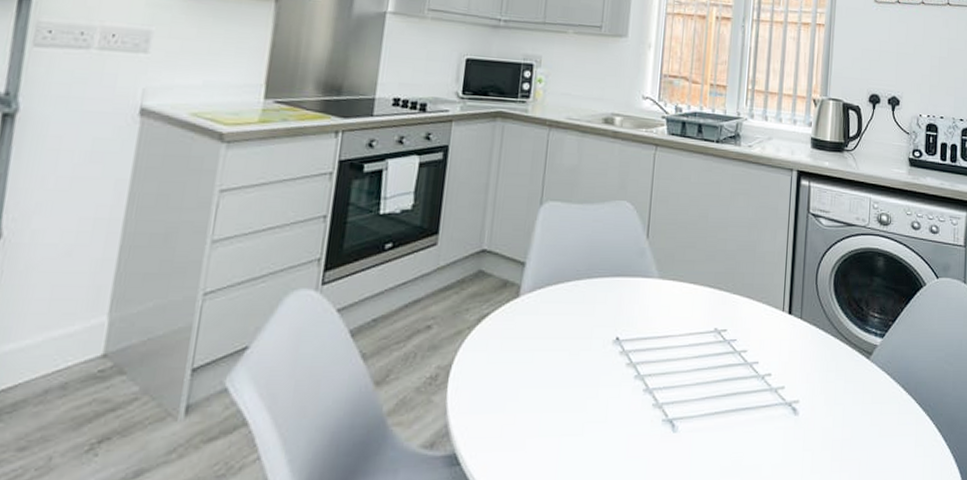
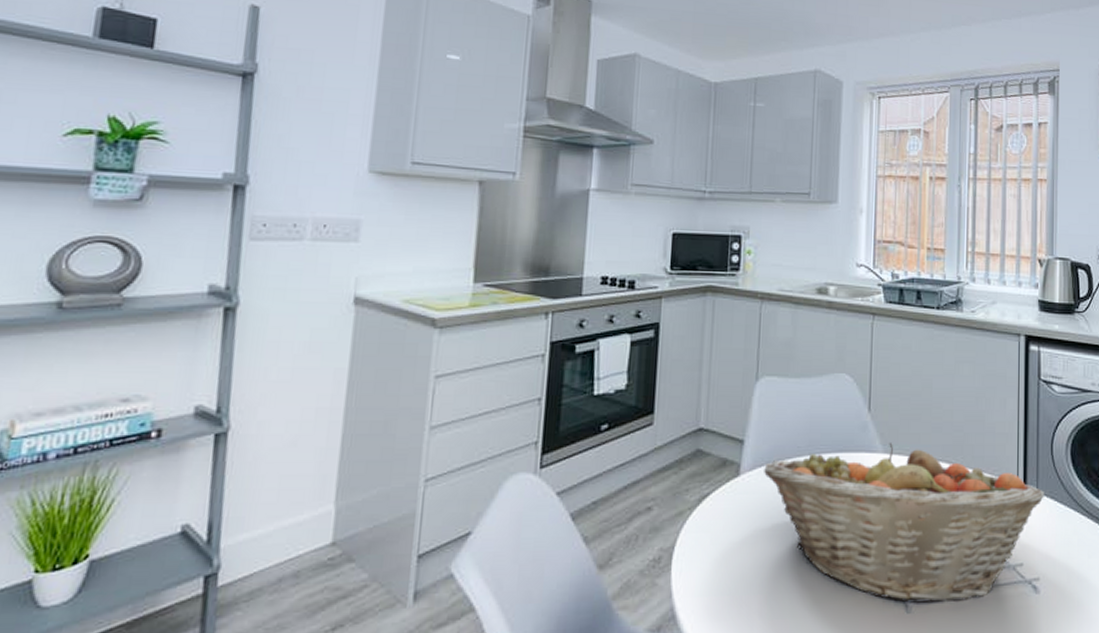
fruit basket: none [543,269,808,424] -> present [764,443,1044,604]

